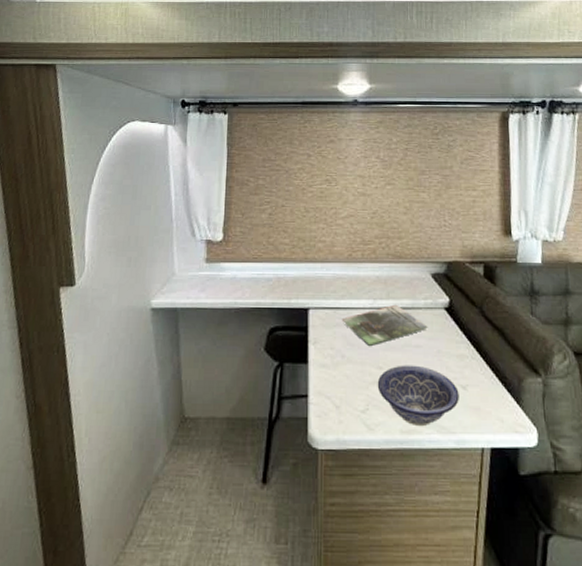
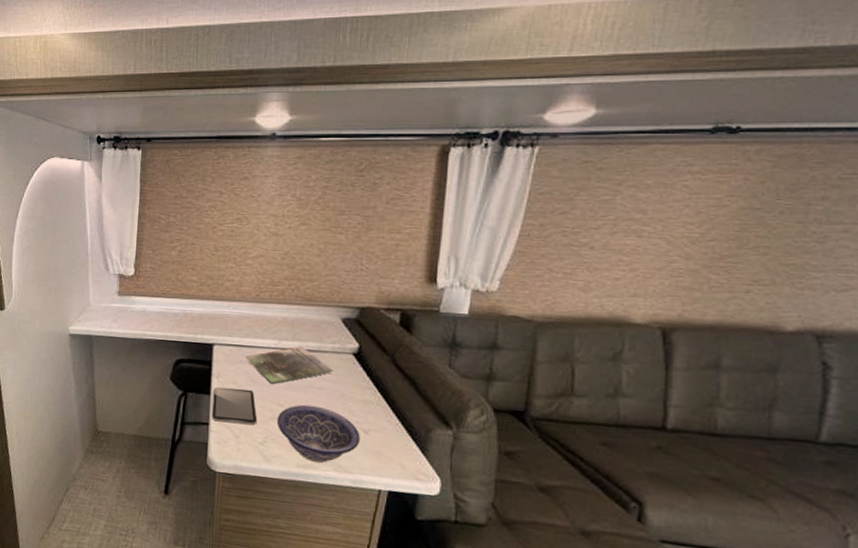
tablet: none [311,353,358,392] -> present [212,387,258,425]

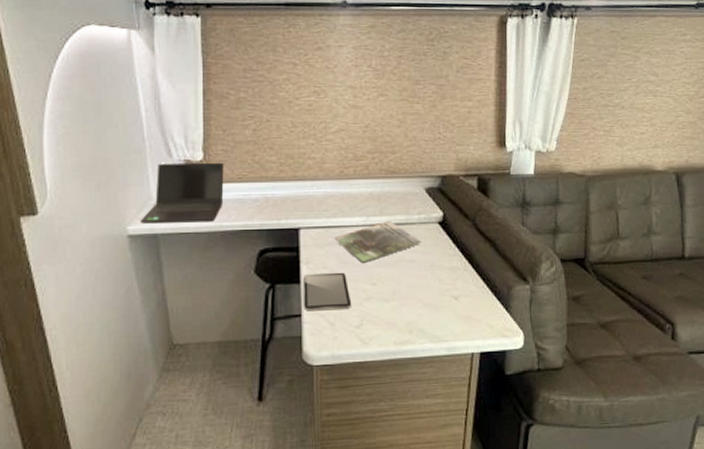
laptop: none [79,276,151,330] -> present [140,163,224,224]
decorative bowl: present [276,404,360,464] -> none [371,279,451,338]

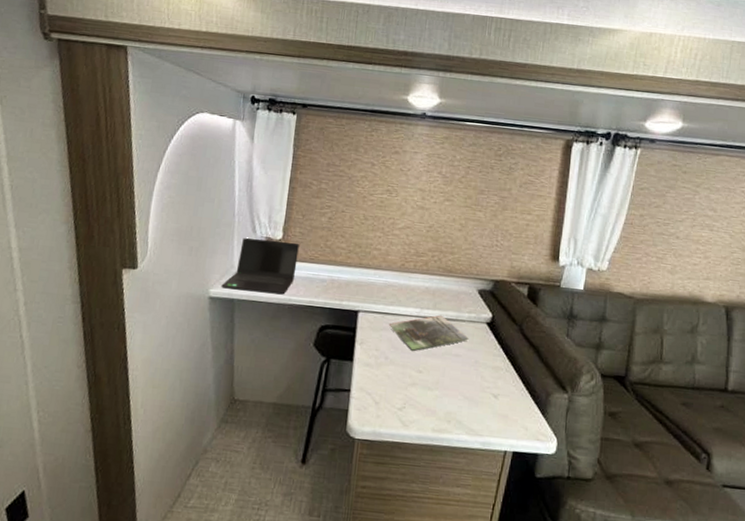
tablet: present [304,272,352,311] -> none [353,354,398,391]

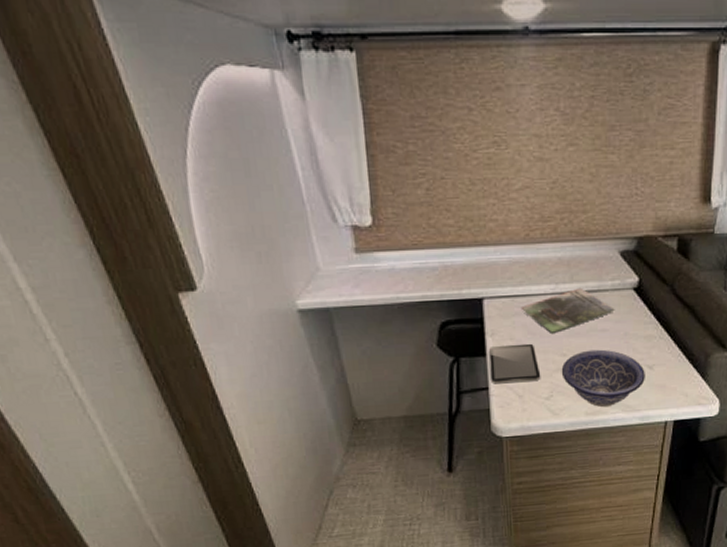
laptop: present [221,238,299,295] -> none [309,228,398,297]
tablet: none [353,354,398,391] -> present [489,343,541,384]
decorative bowl: none [415,371,490,427] -> present [561,349,645,408]

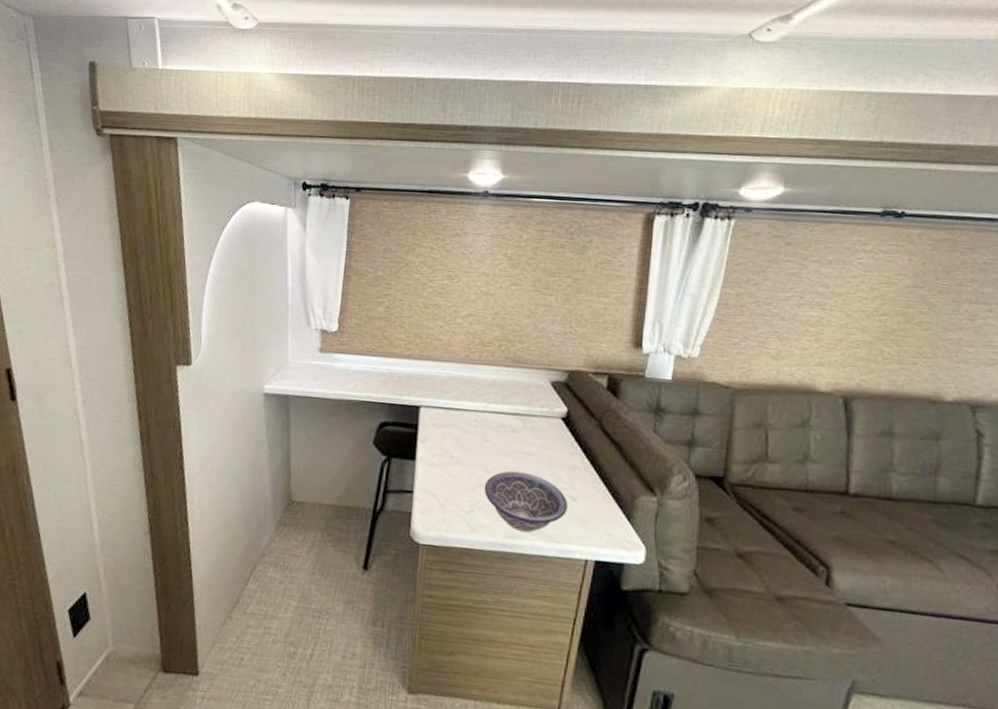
tablet: present [489,343,541,384] -> none [417,452,464,492]
magazine: present [520,287,615,333] -> none [453,409,542,449]

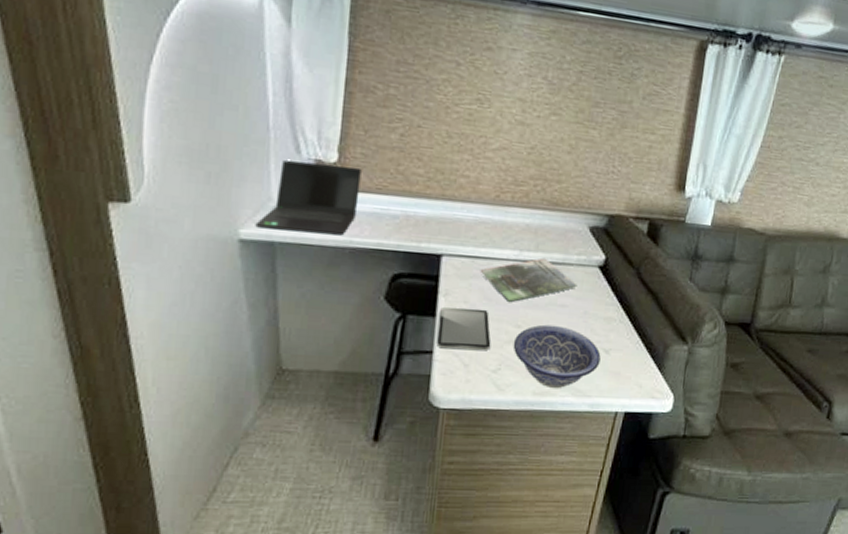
laptop: none [276,331,356,390] -> present [255,160,362,236]
tablet: none [417,452,464,492] -> present [437,307,491,350]
magazine: none [453,409,542,449] -> present [480,257,578,302]

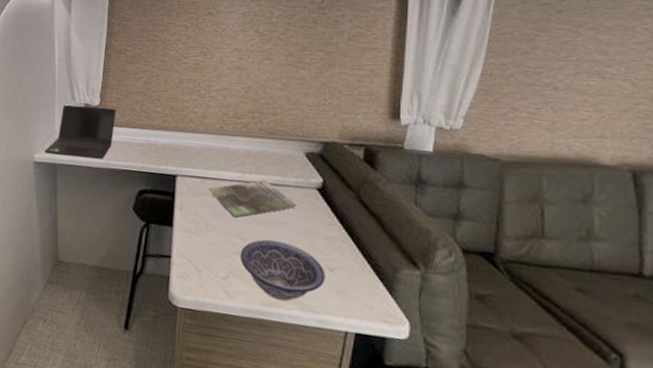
tablet: present [437,307,491,350] -> none [174,219,220,259]

